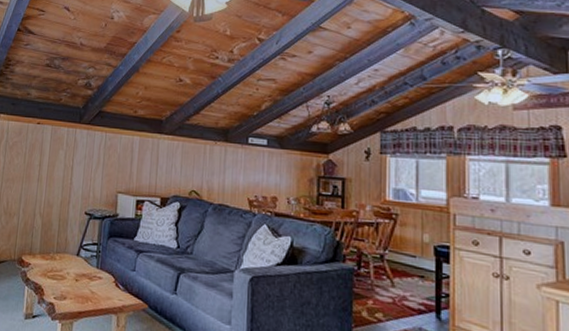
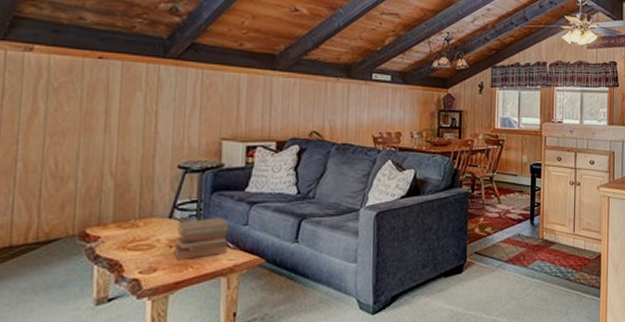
books: none [79,259,121,295] -> present [174,217,230,260]

